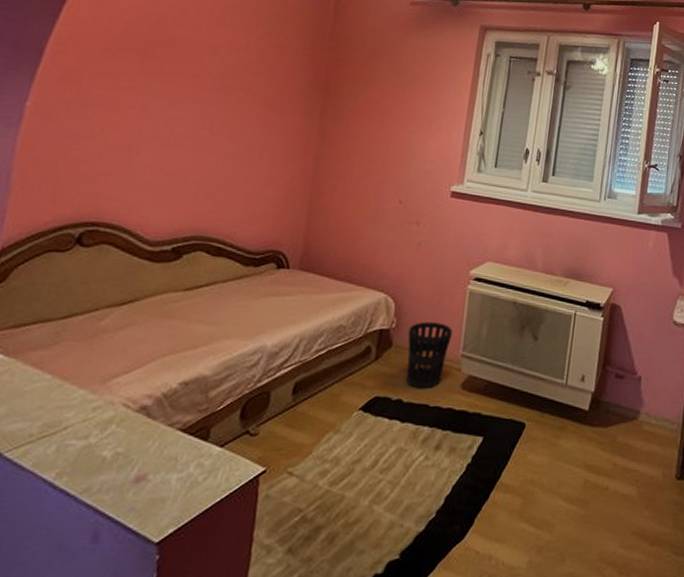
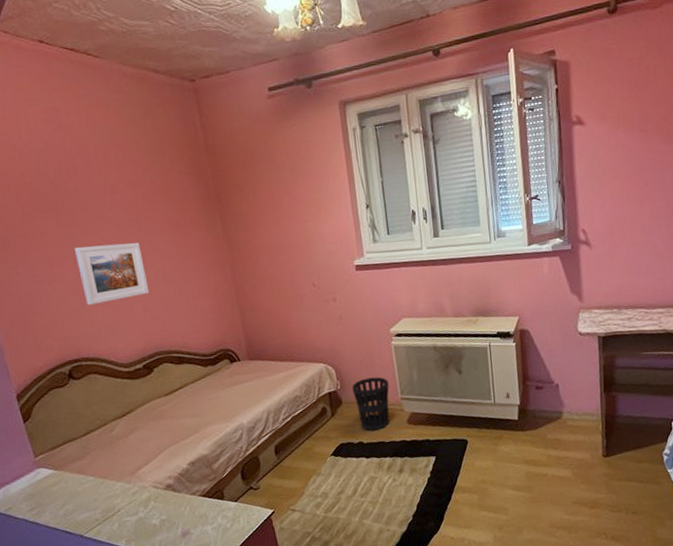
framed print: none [134,98,223,168] -> present [74,243,150,306]

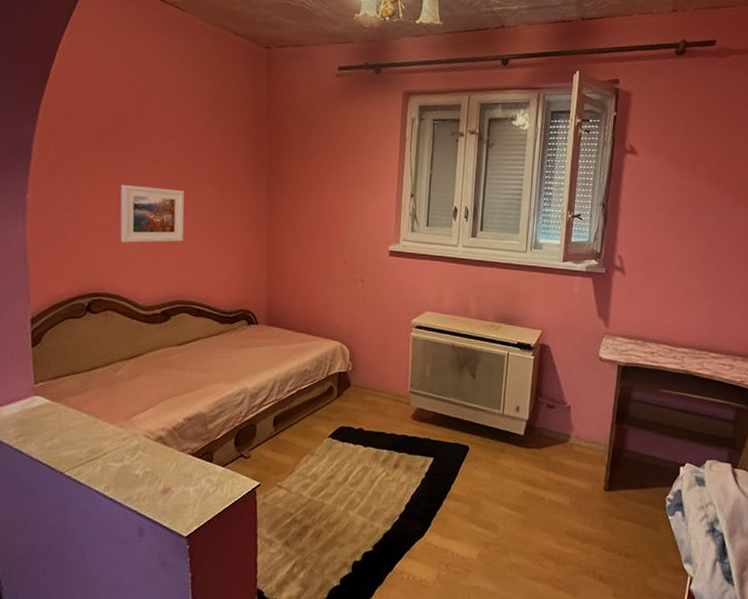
wastebasket: present [352,376,390,431] -> none [363,364,401,420]

